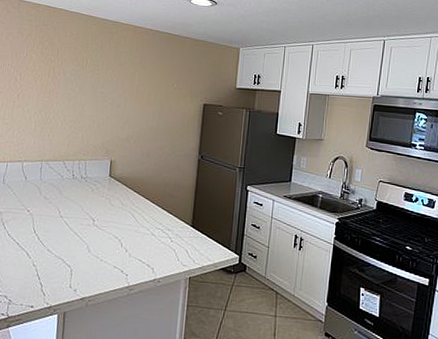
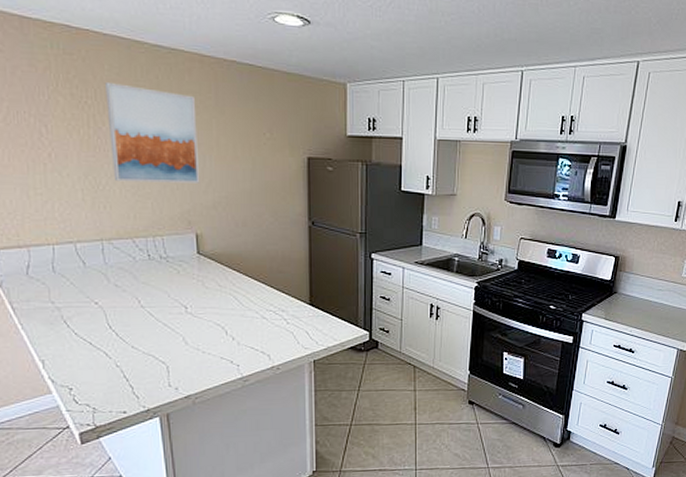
wall art: none [59,44,126,121] -> present [105,81,200,183]

